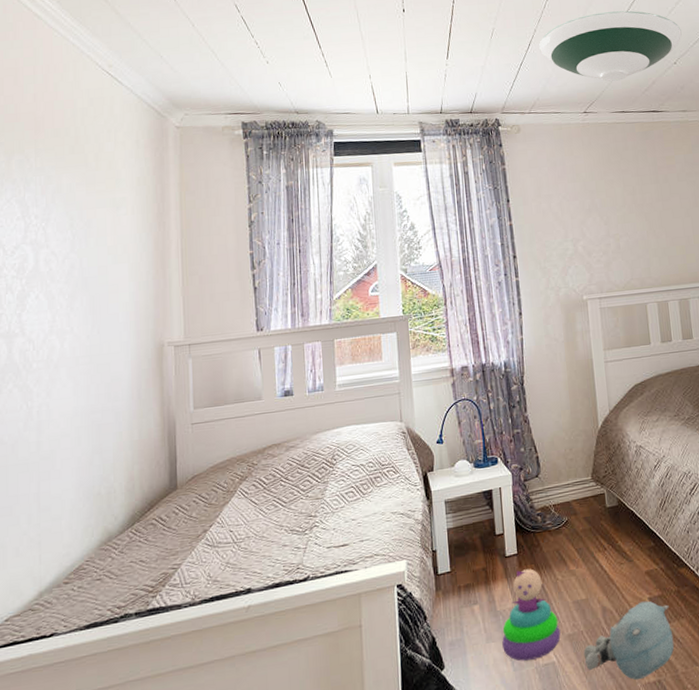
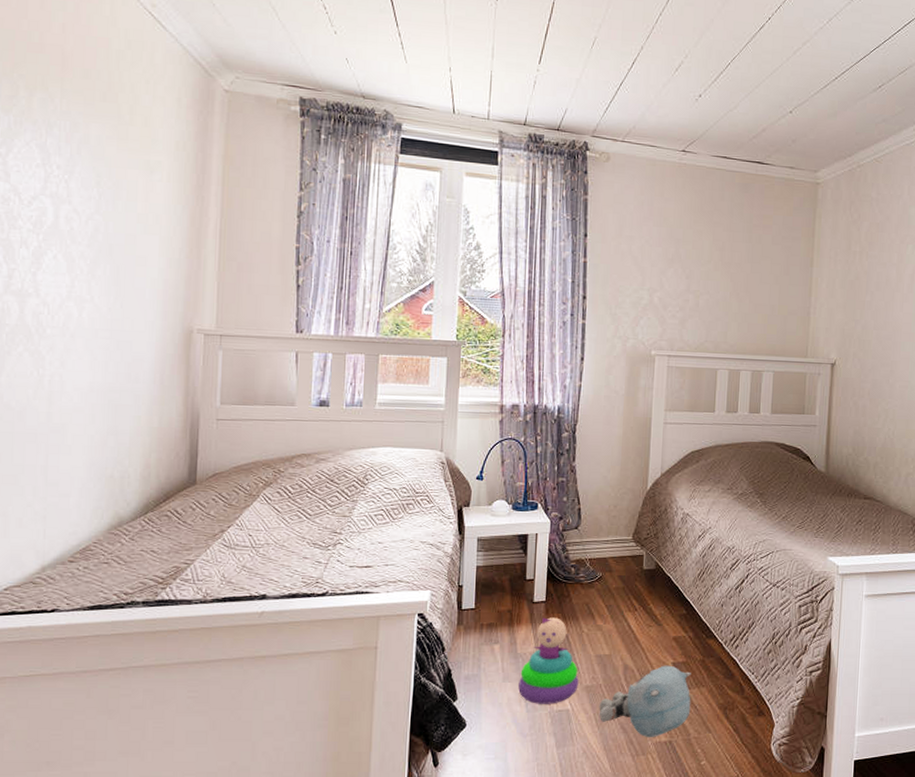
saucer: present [539,10,682,82] -> none [644,39,804,122]

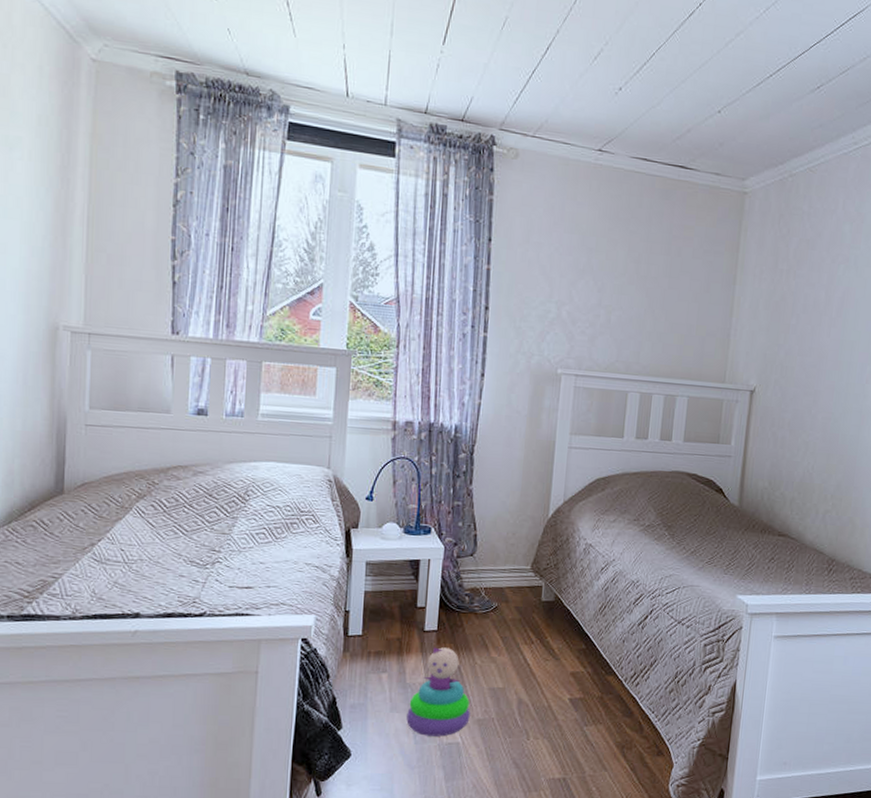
plush toy: present [599,665,691,738] -> none [490,700,589,775]

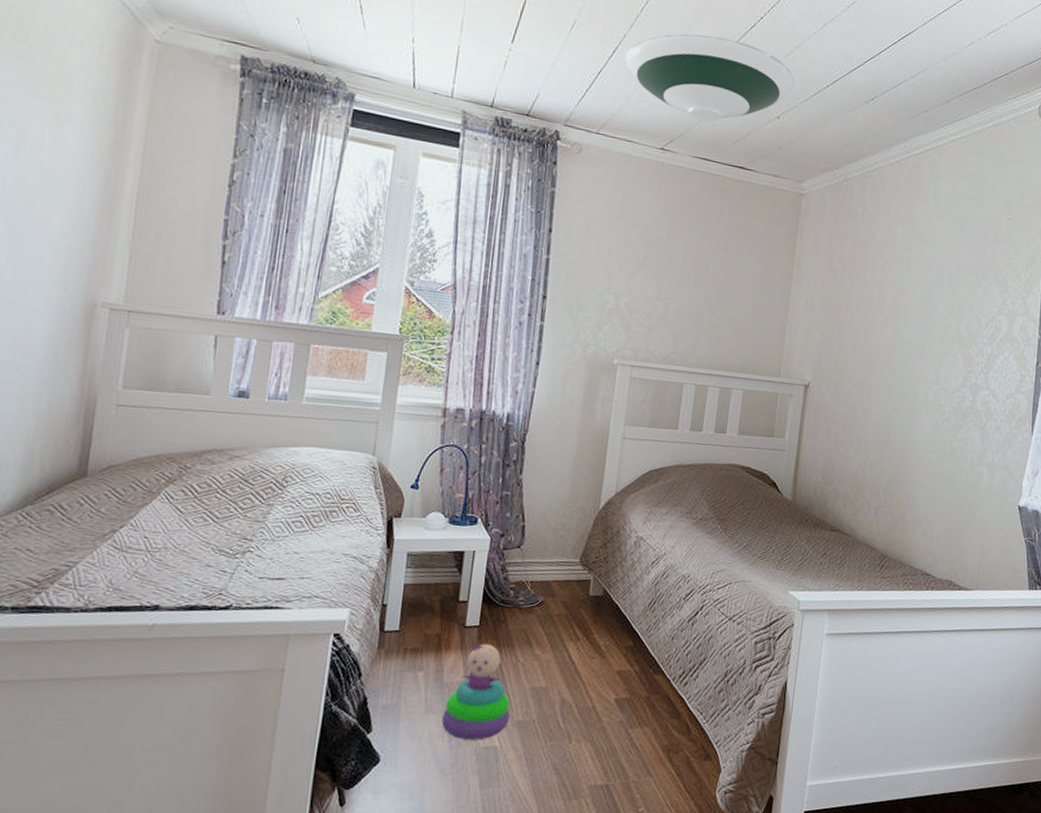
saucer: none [559,25,736,119] -> present [625,33,794,122]

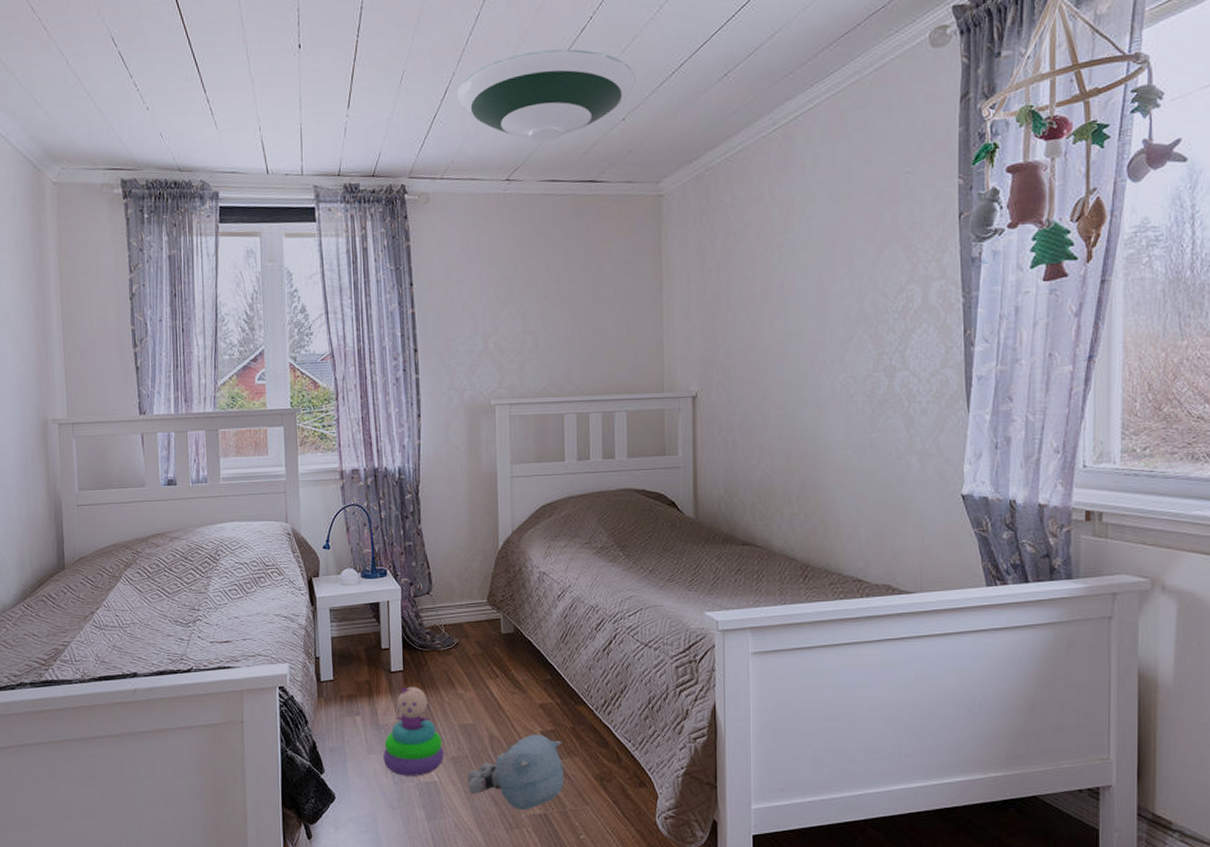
plush toy: none [530,701,635,781] -> present [467,734,565,811]

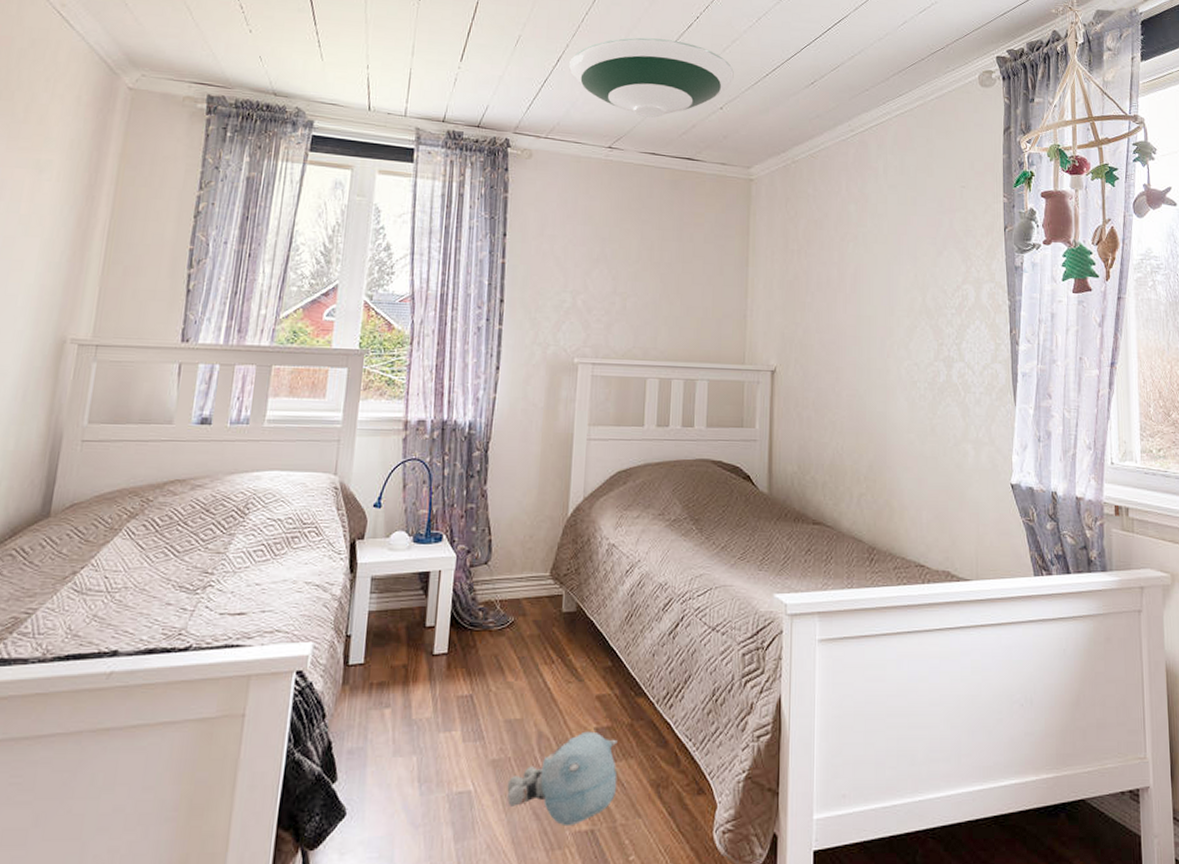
stacking toy: present [383,687,444,776] -> none [411,673,484,785]

